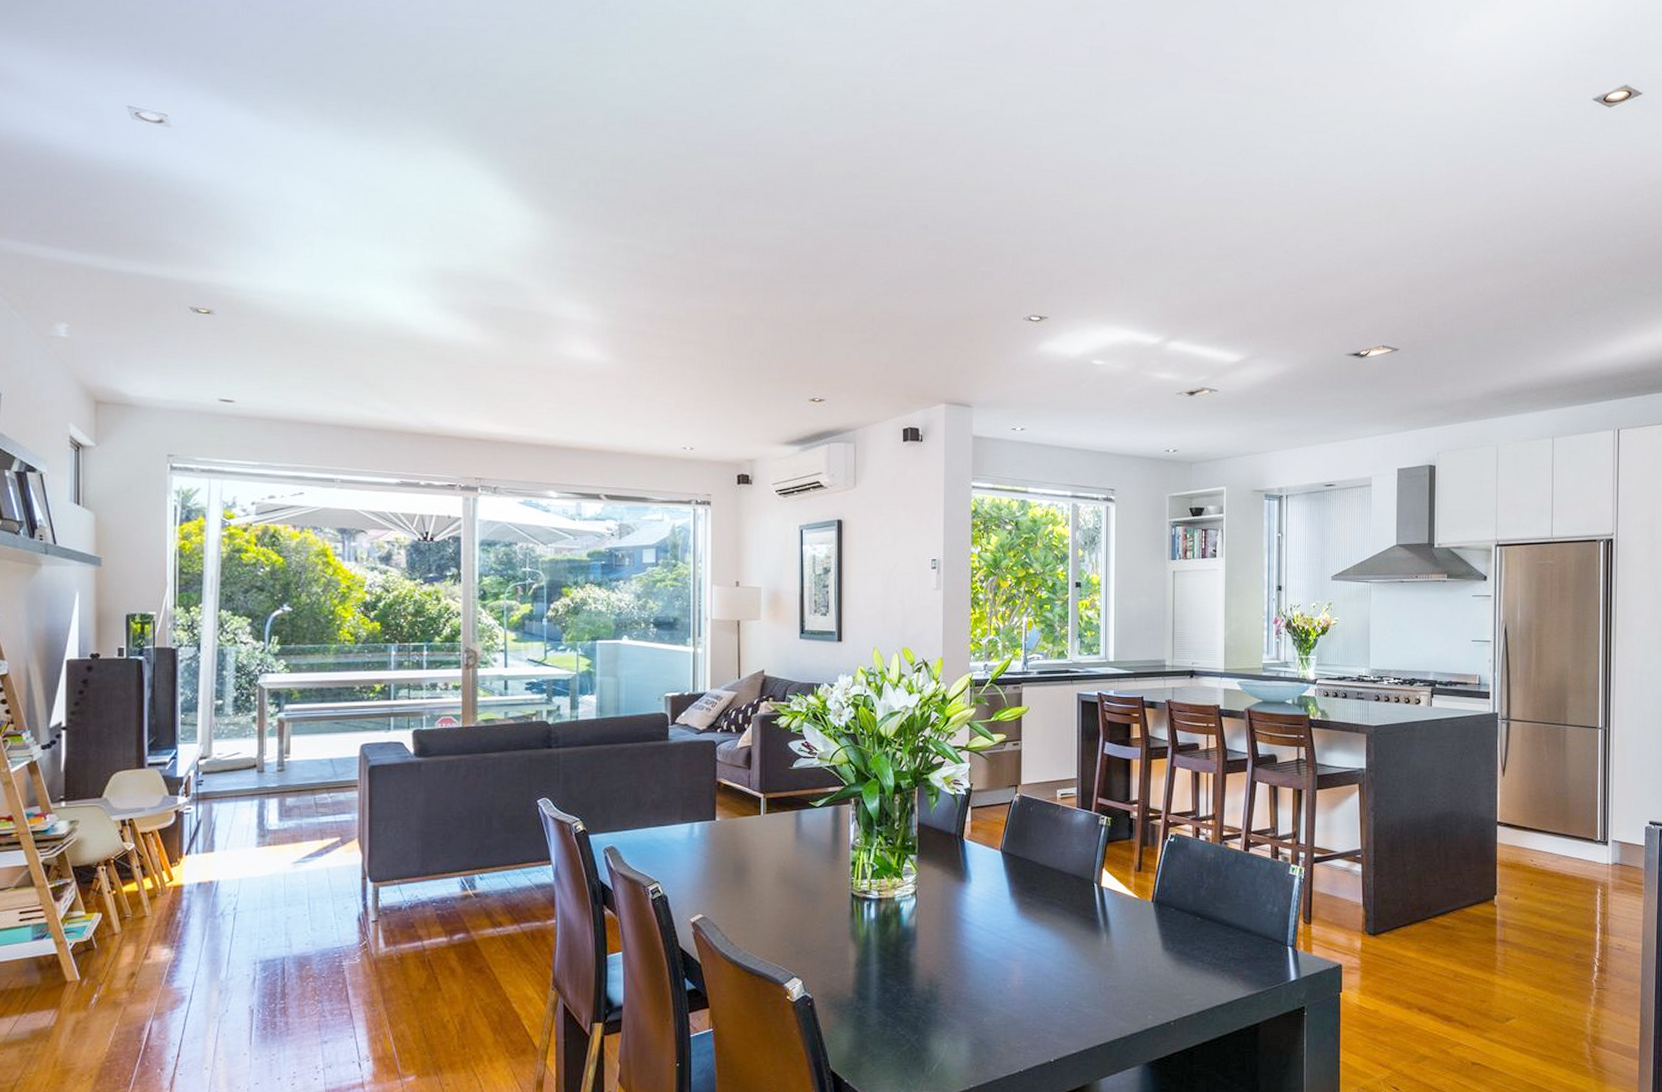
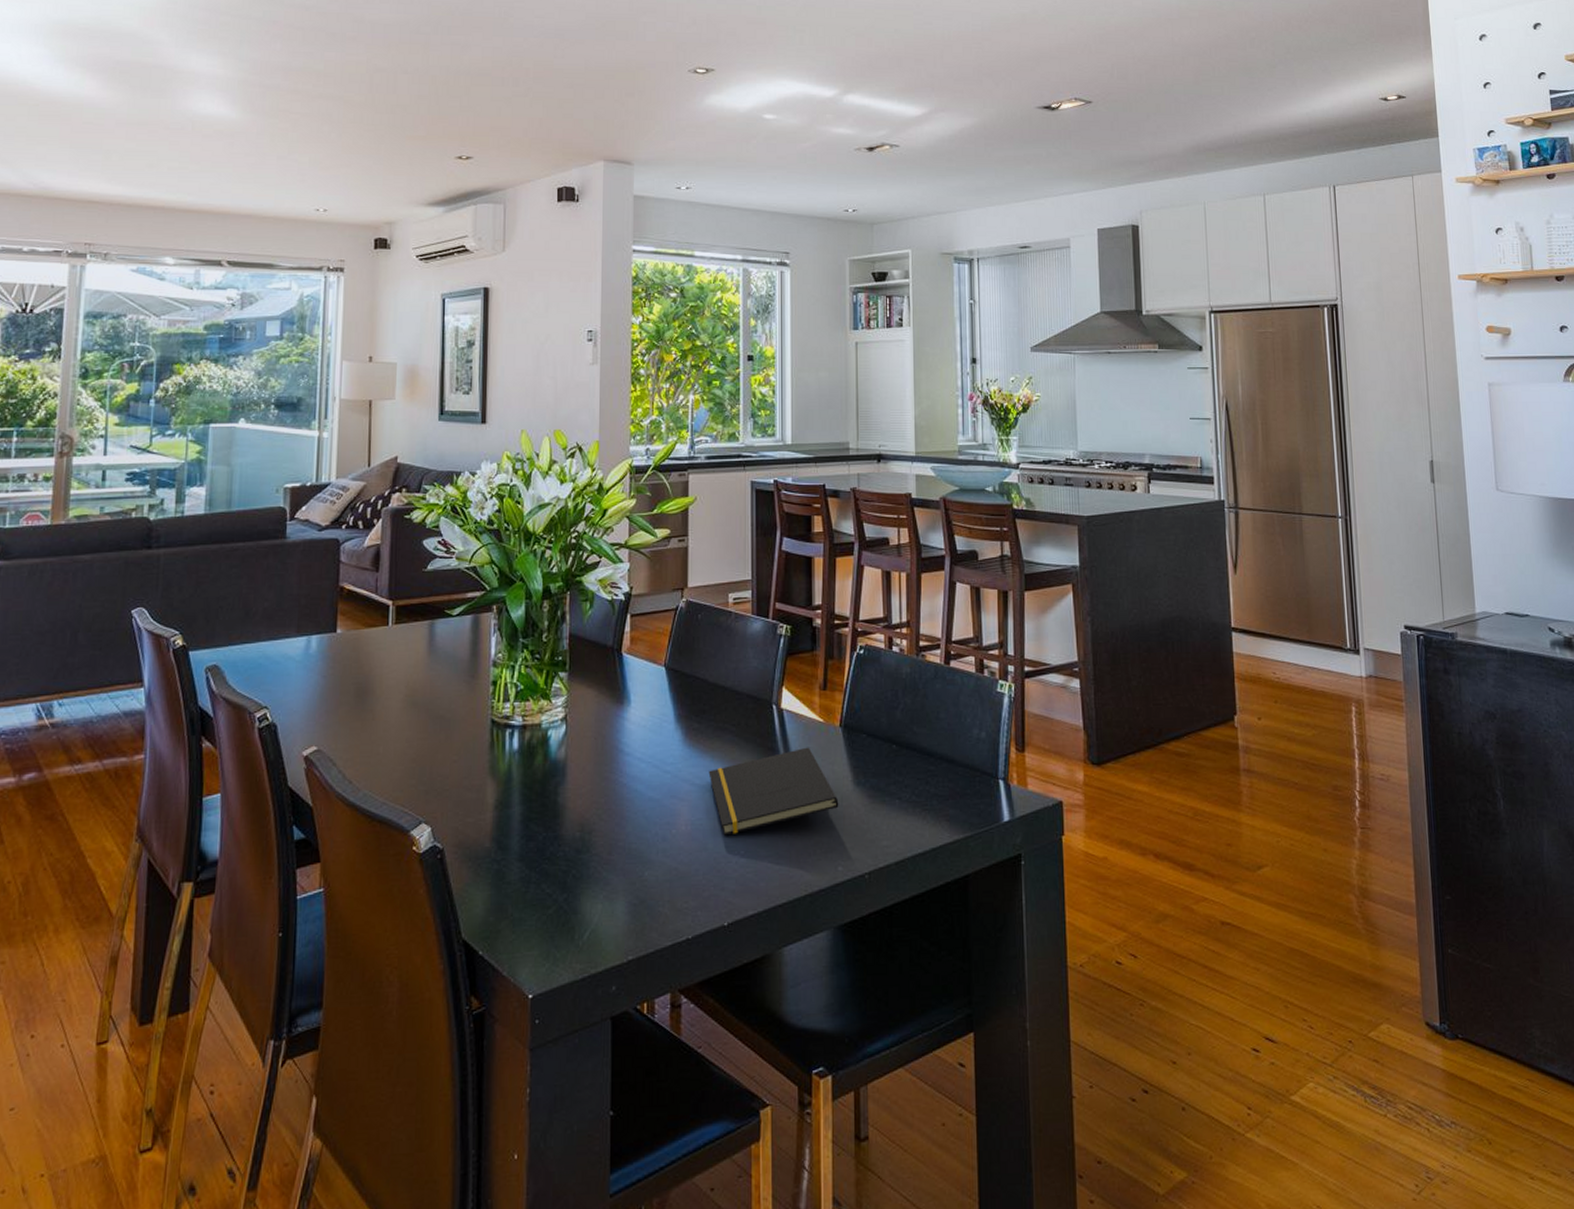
notepad: none [1038,918,1150,990] -> present [708,747,839,836]

